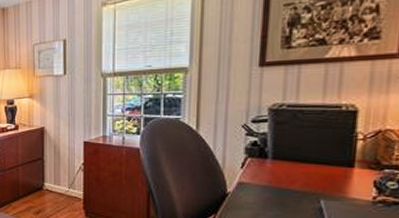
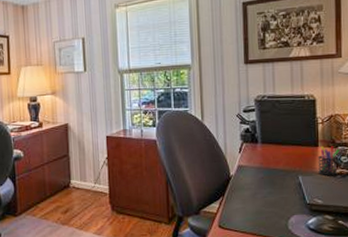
pen holder: none [350,168,387,204] -> present [318,146,340,176]

